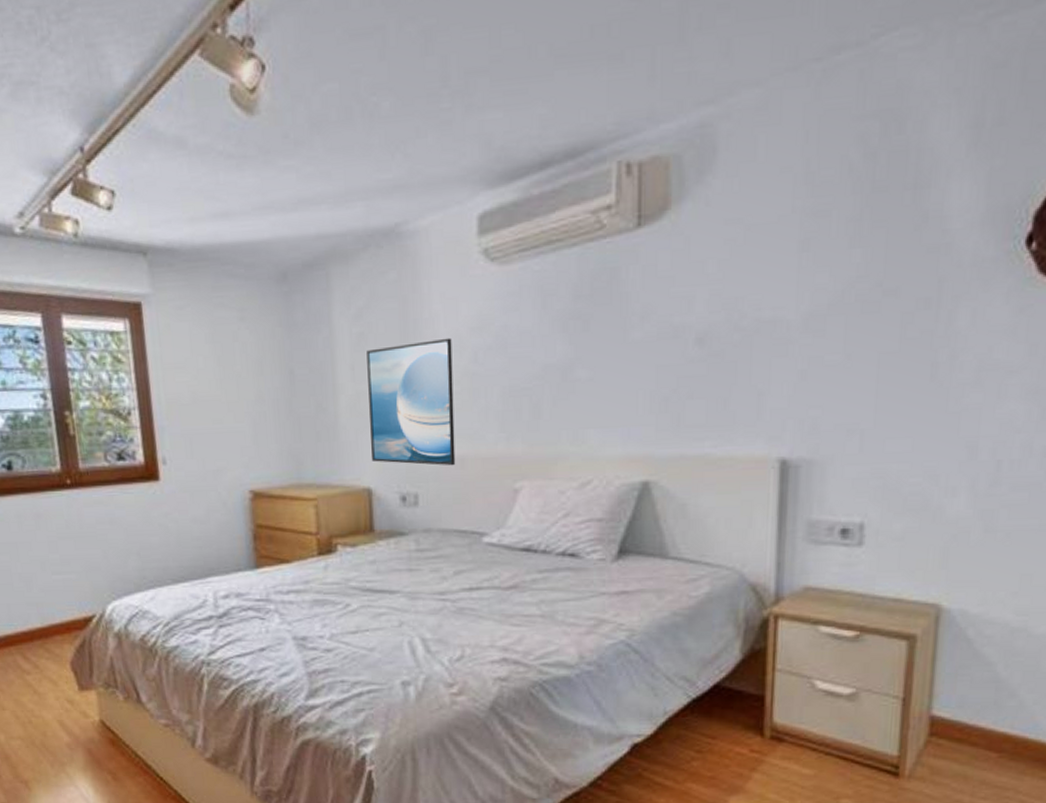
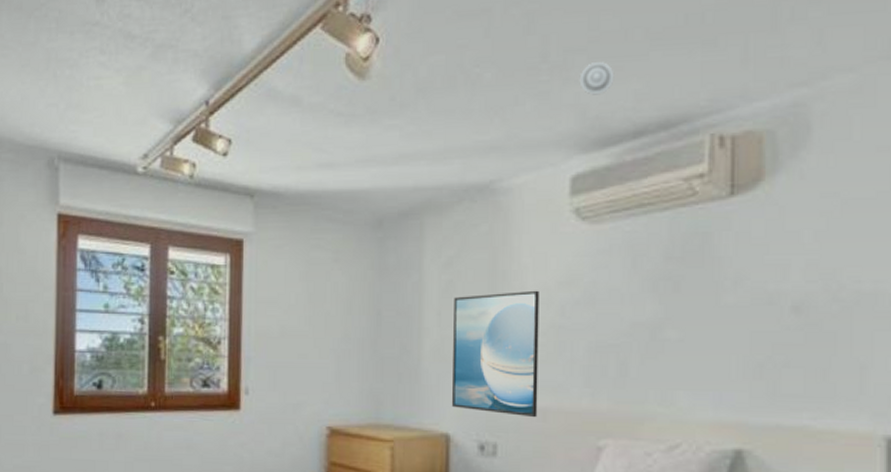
smoke detector: none [482,84,519,123] -> present [579,62,615,95]

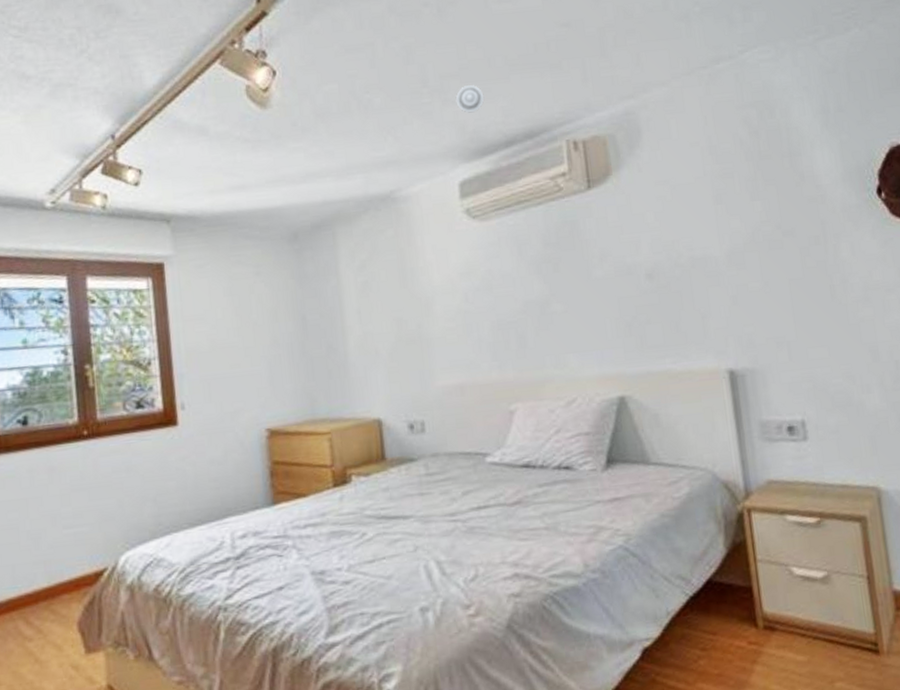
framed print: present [452,290,539,418] -> none [371,282,456,395]

